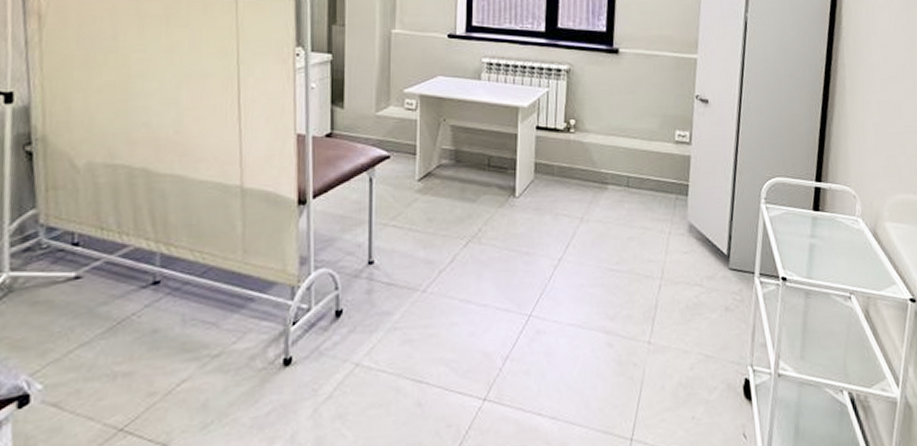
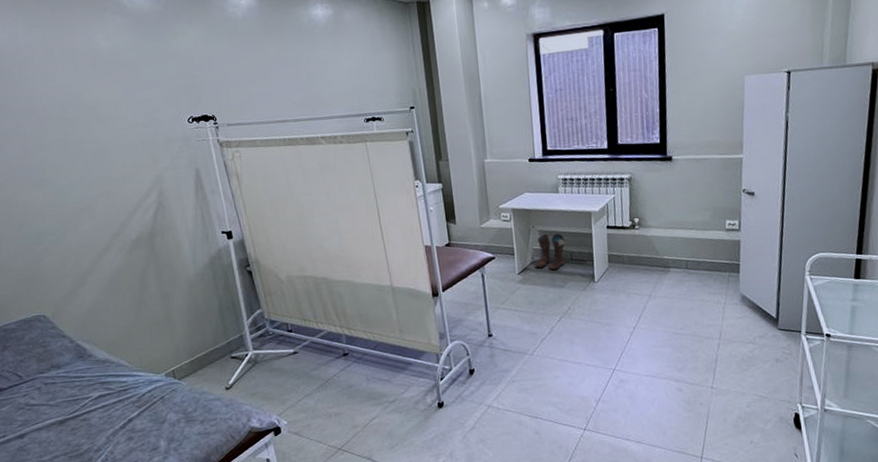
boots: none [441,130,484,179] -> present [535,233,566,271]

